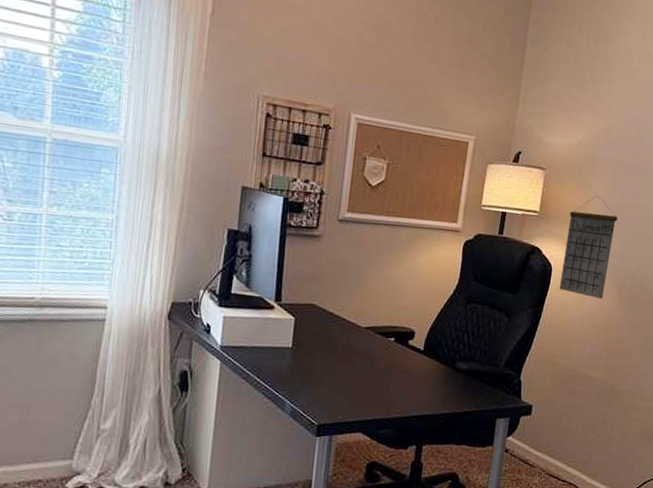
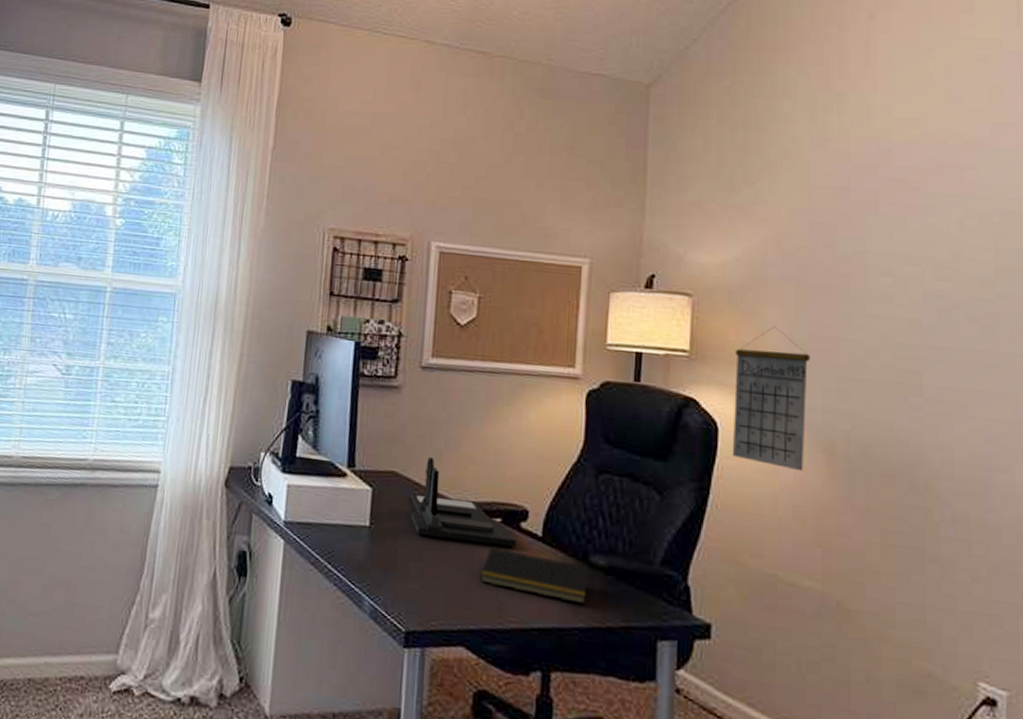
desk organizer: none [325,293,405,358] -> present [411,457,517,546]
notepad: none [376,360,454,397] -> present [480,548,588,605]

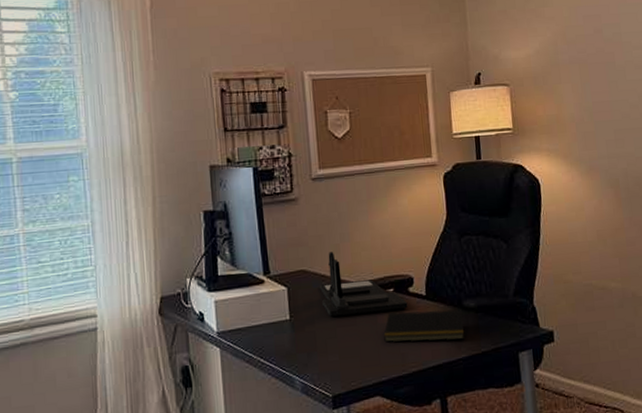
calendar: present [731,325,810,472] -> none [544,98,600,205]

